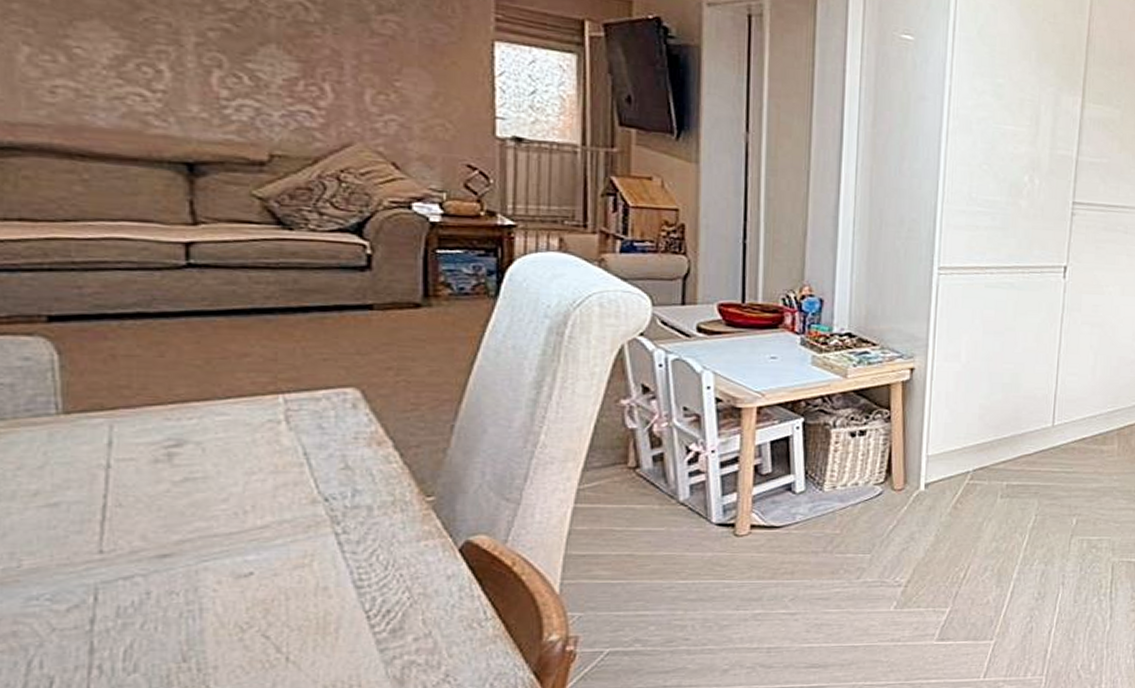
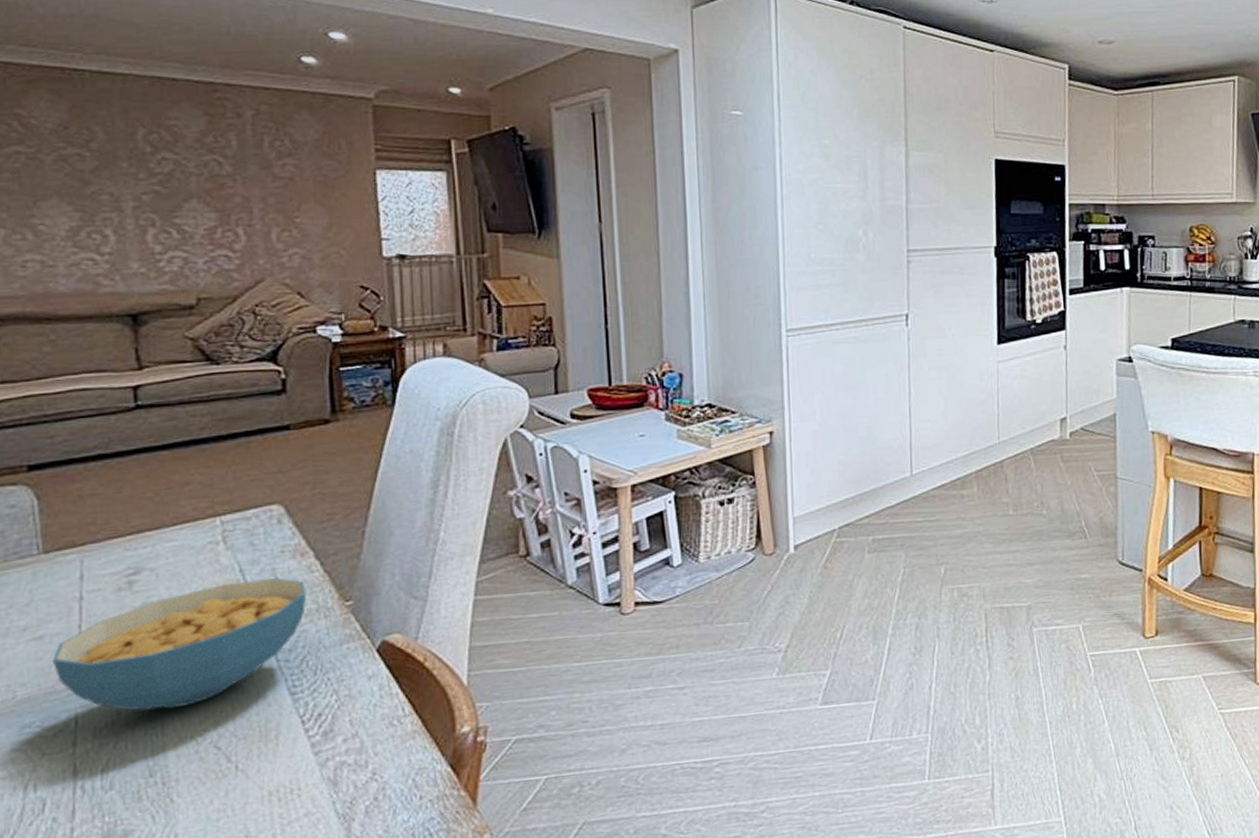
cereal bowl: none [70,464,382,593] -> present [53,578,307,711]

